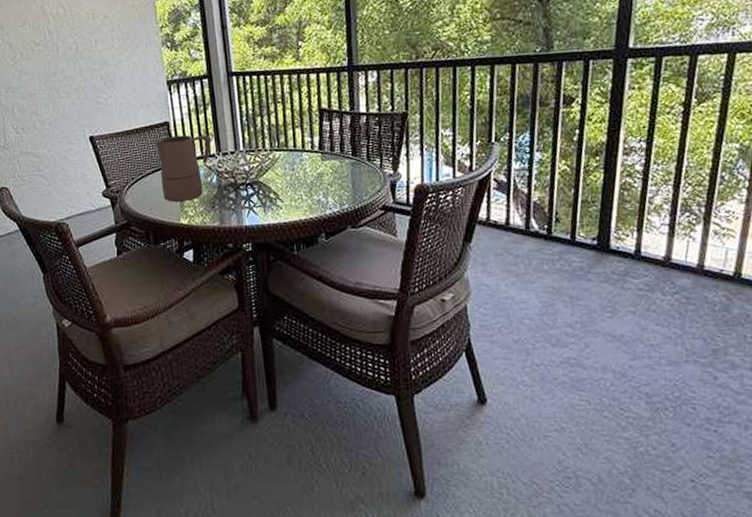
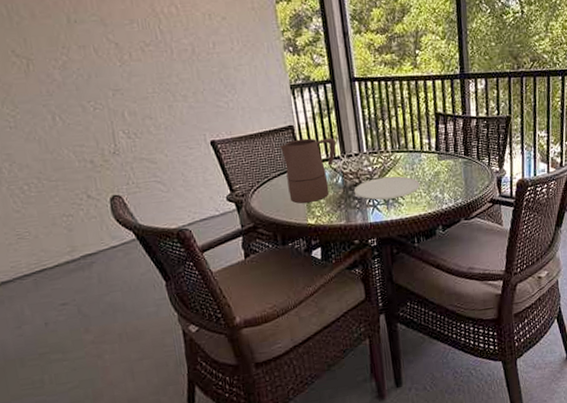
plate: none [228,176,301,202] -> present [353,176,421,200]

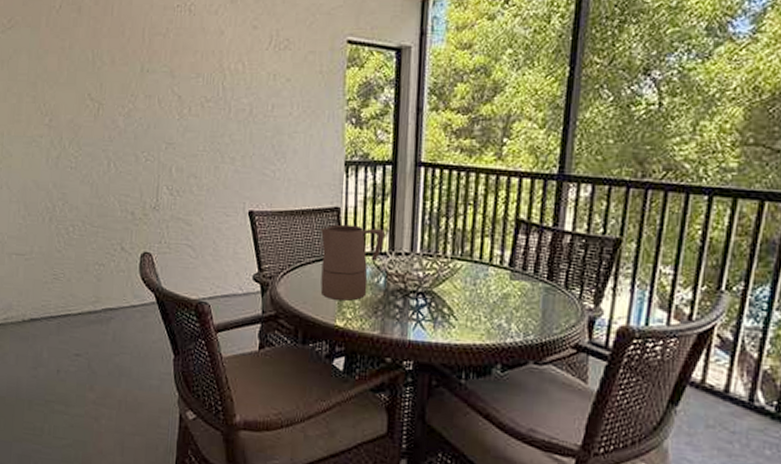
plate: present [353,176,421,200] -> none [396,287,482,317]

